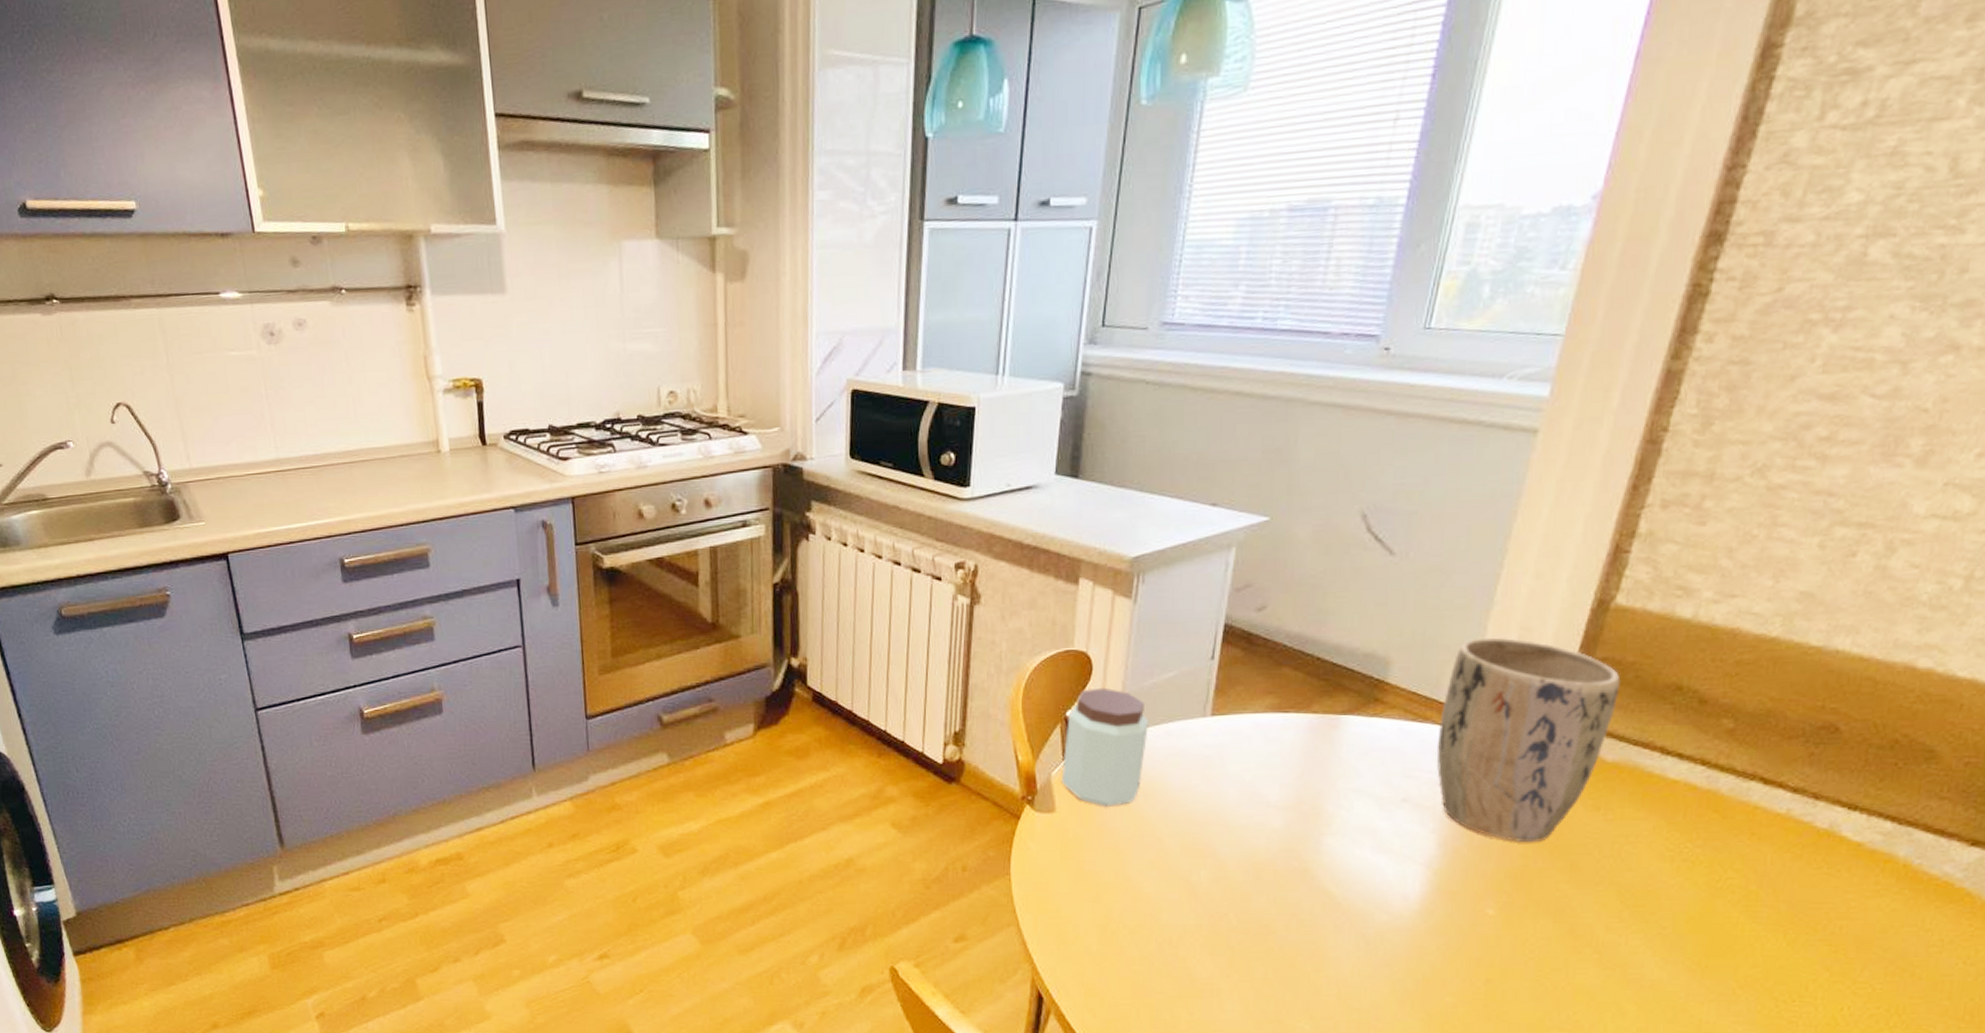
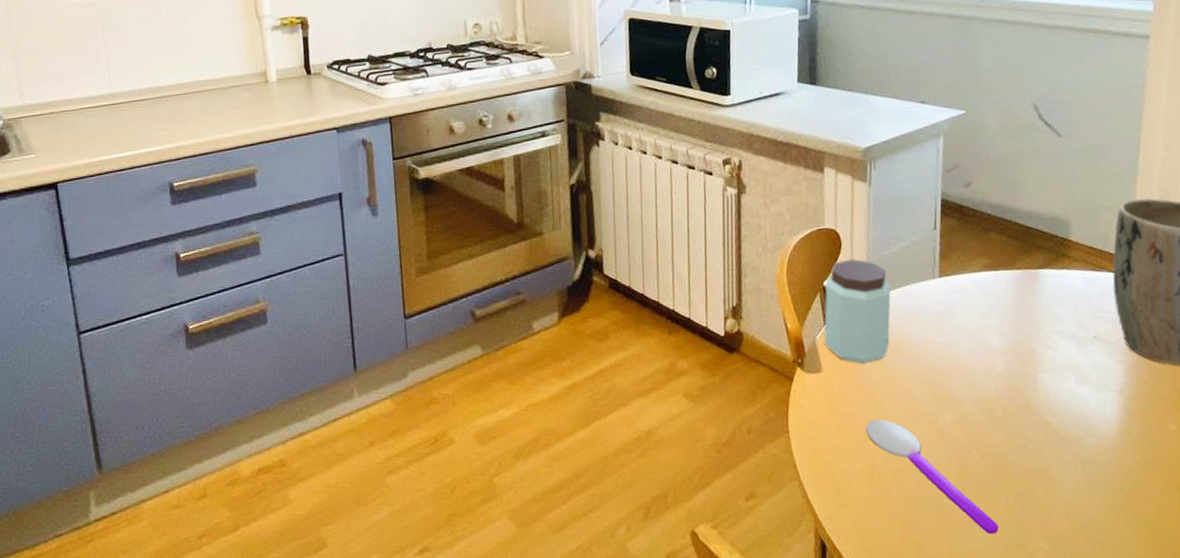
spoon: none [1102,870,1252,1007] -> present [865,419,999,535]

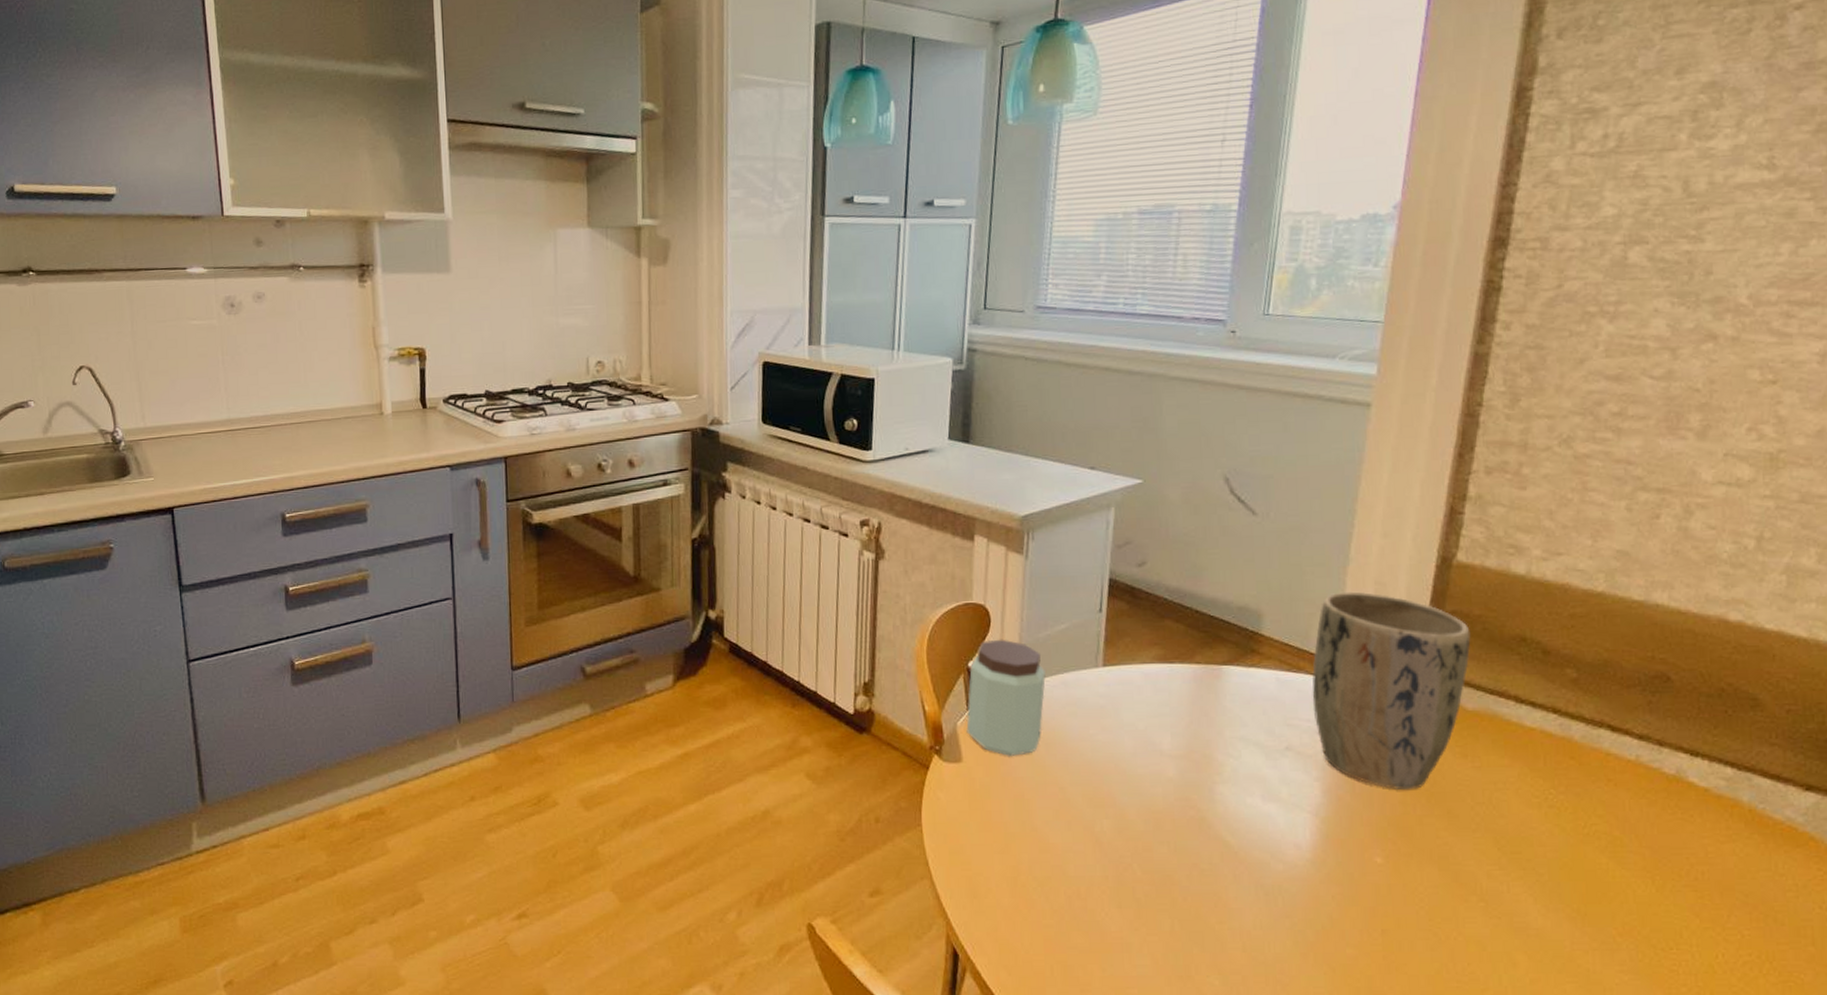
spoon: present [865,419,999,535] -> none [1009,821,1162,962]

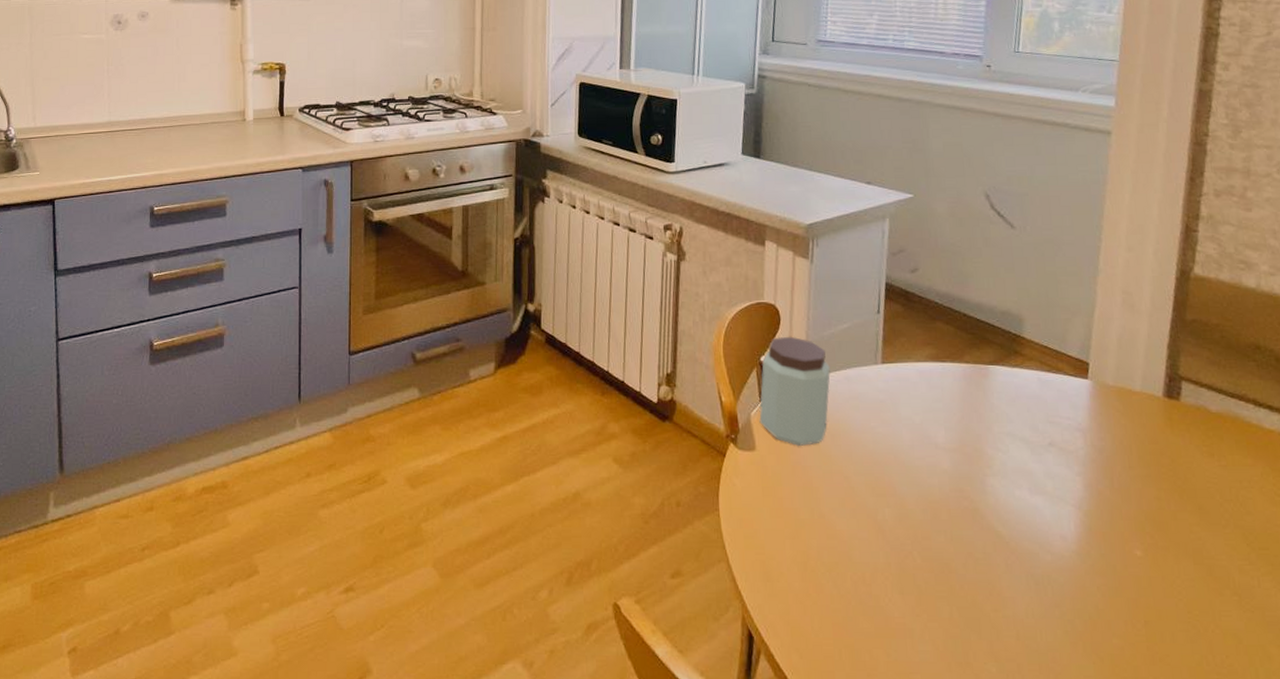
plant pot: present [1312,591,1471,791] -> none [1070,300,1211,487]

